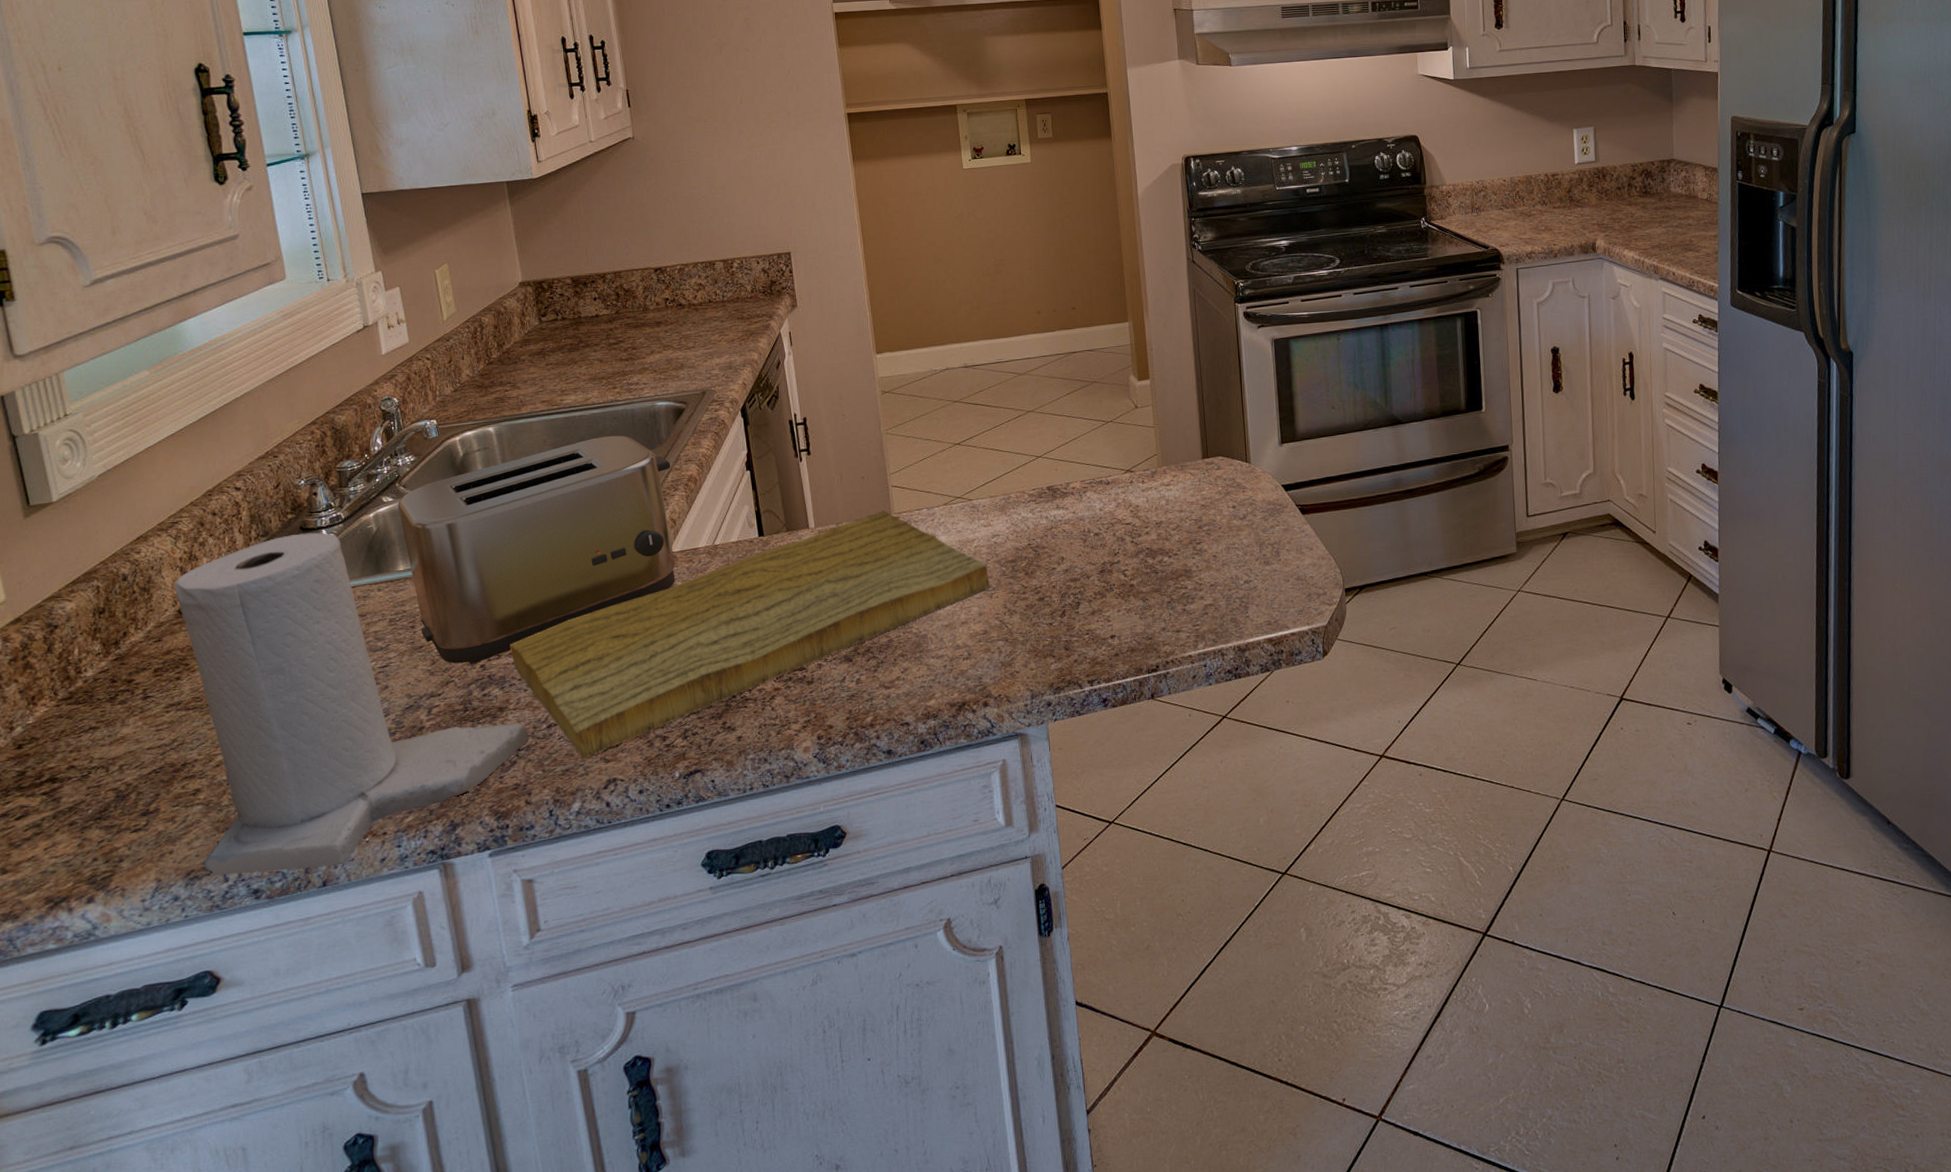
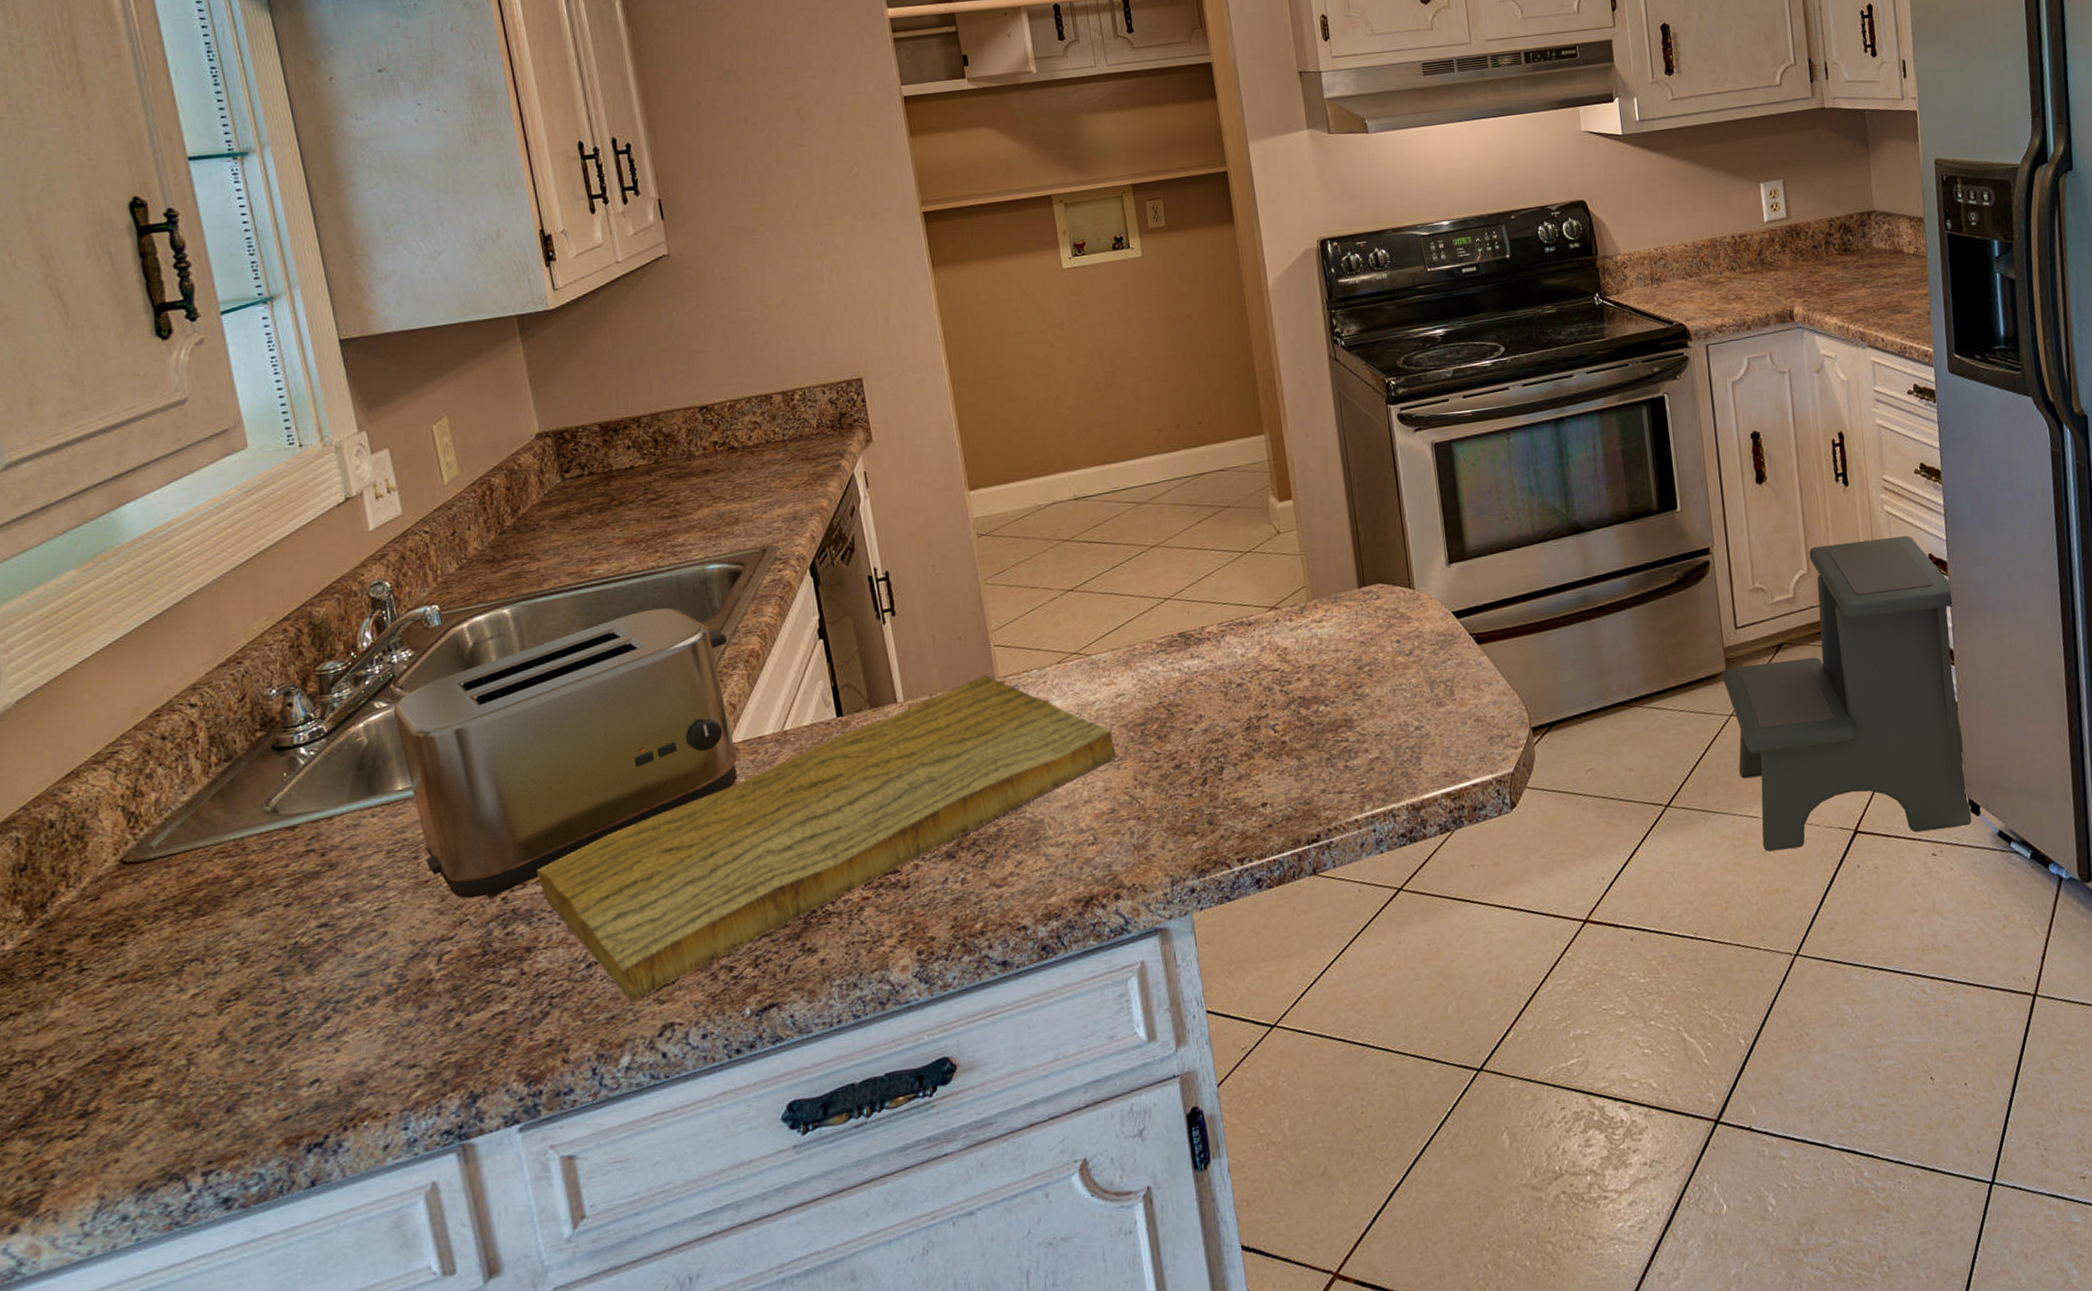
paper towel: present [173,532,530,876] -> none [113,751,565,1185]
step stool: none [1513,446,1725,710] -> present [1722,536,1972,852]

